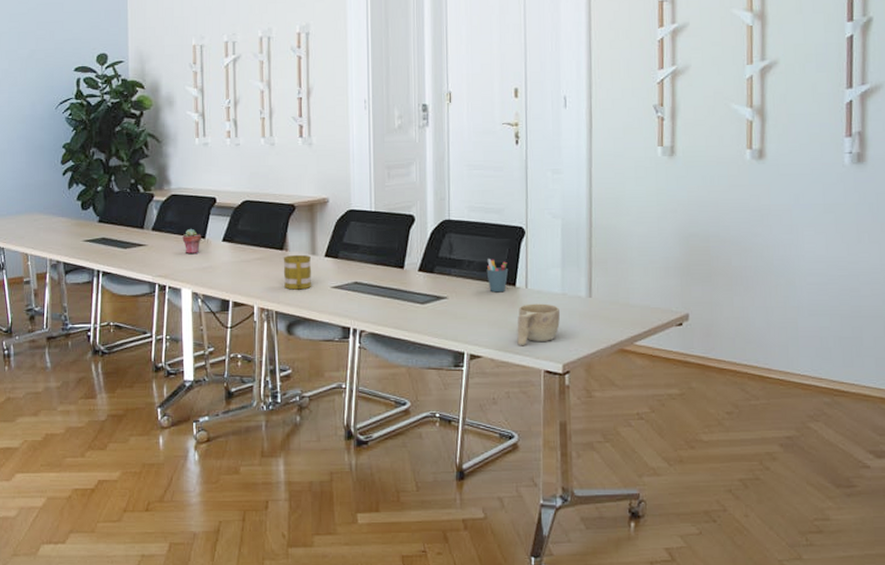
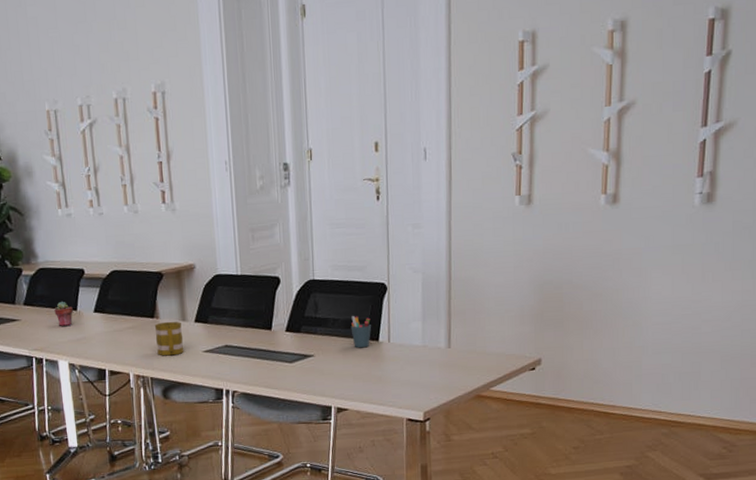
cup: present [517,303,560,345] -> none [380,356,421,397]

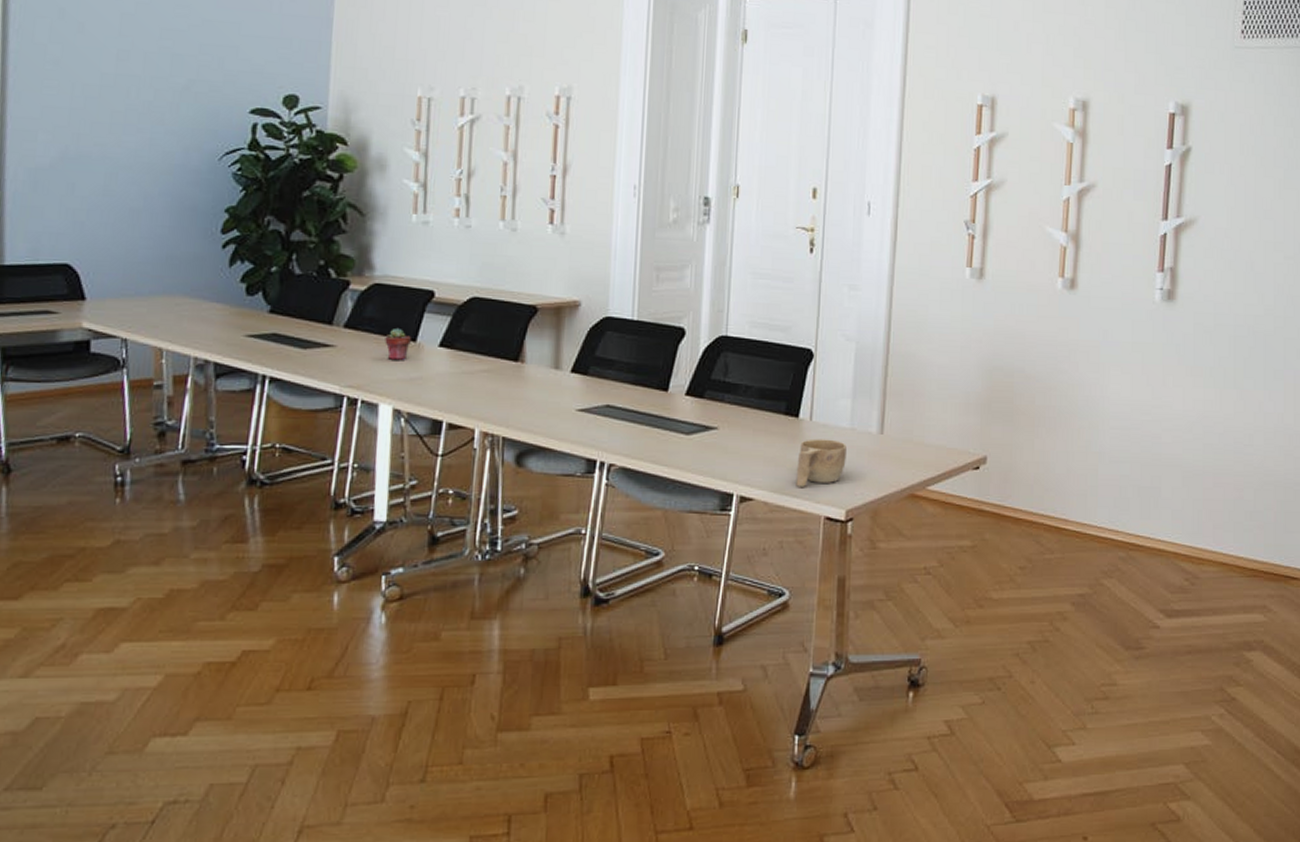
mug: present [154,321,184,356] -> none [516,367,553,412]
pen holder: present [350,316,372,348] -> none [766,384,792,425]
cup: none [380,356,421,397] -> present [796,439,846,487]

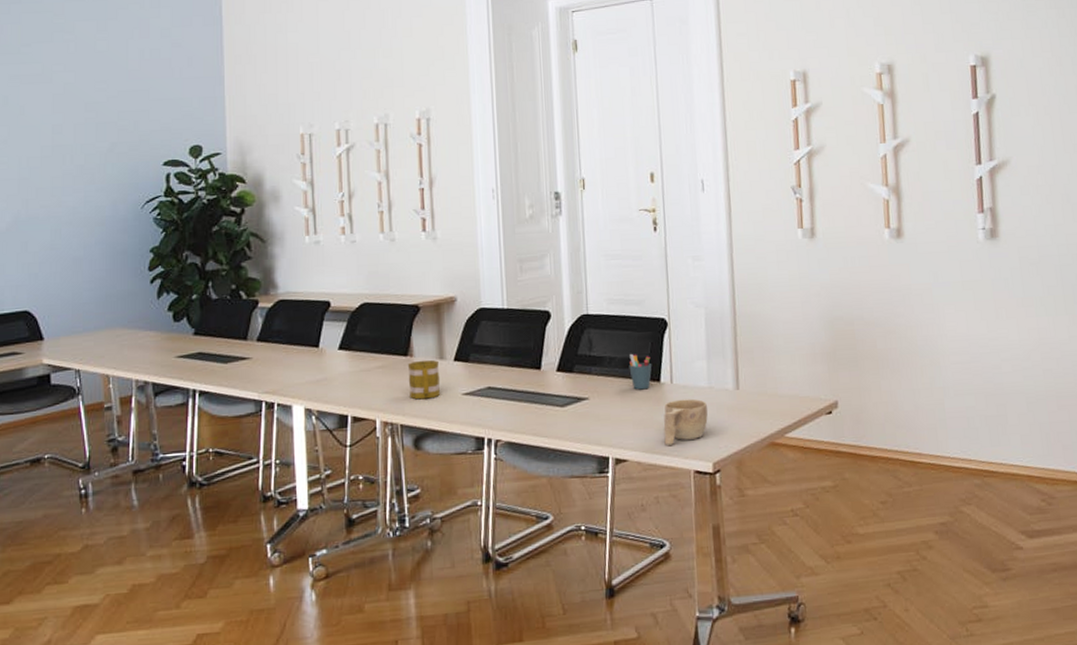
potted succulent: present [385,327,411,360] -> none [292,336,314,365]
mug: none [516,367,553,412] -> present [407,359,441,400]
pen holder: none [766,384,792,425] -> present [629,354,652,390]

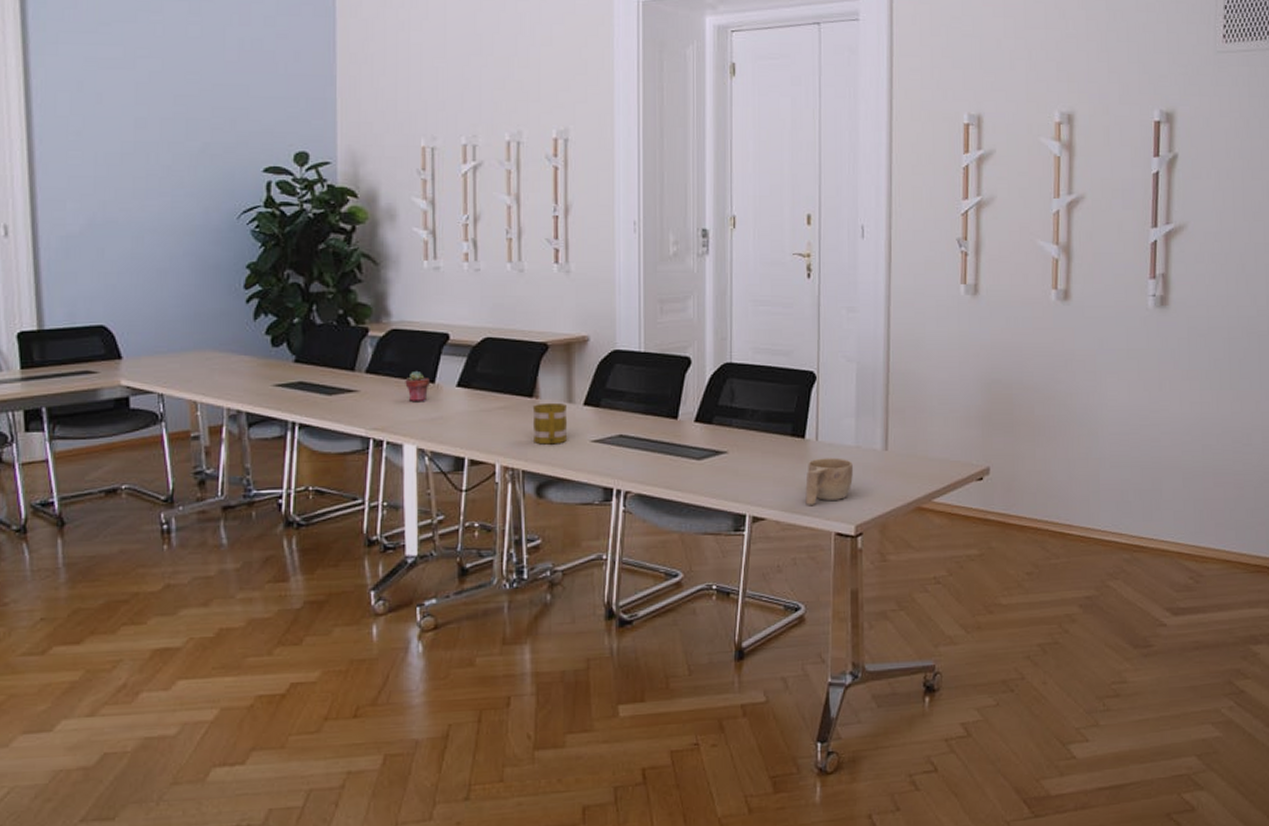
potted succulent: none [292,336,314,365] -> present [405,370,430,401]
pen holder: present [629,354,652,390] -> none [772,408,797,446]

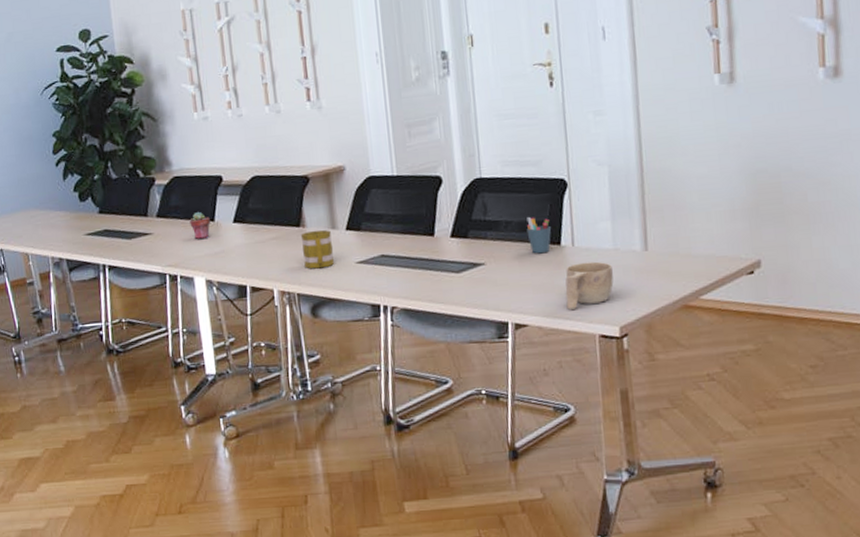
pen holder: none [772,408,797,446] -> present [526,217,552,254]

